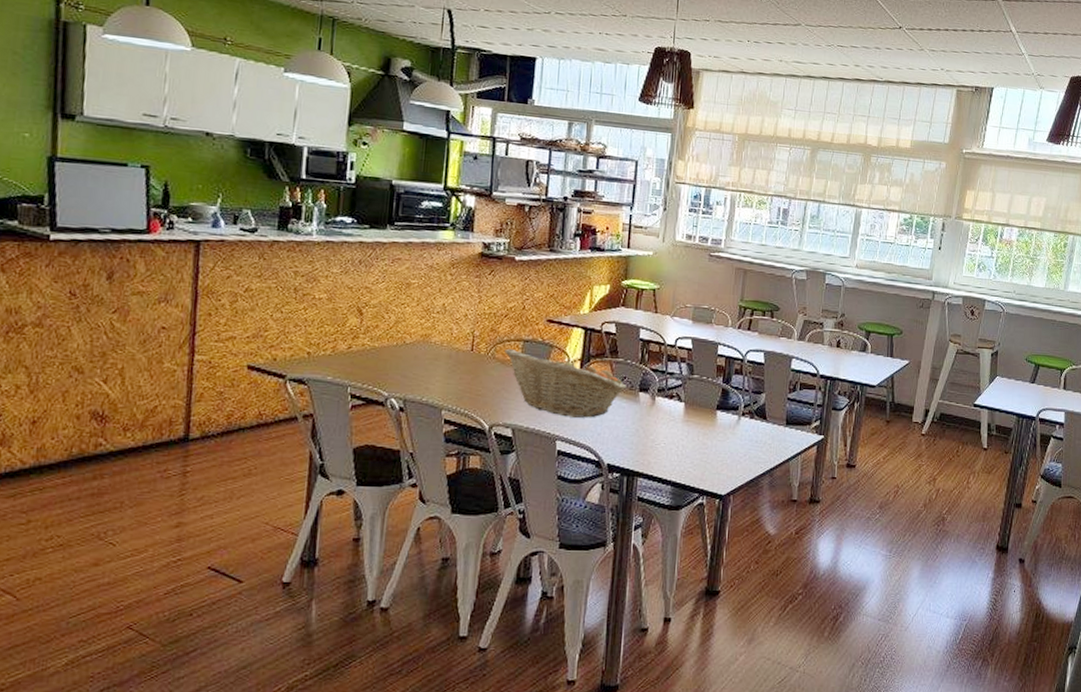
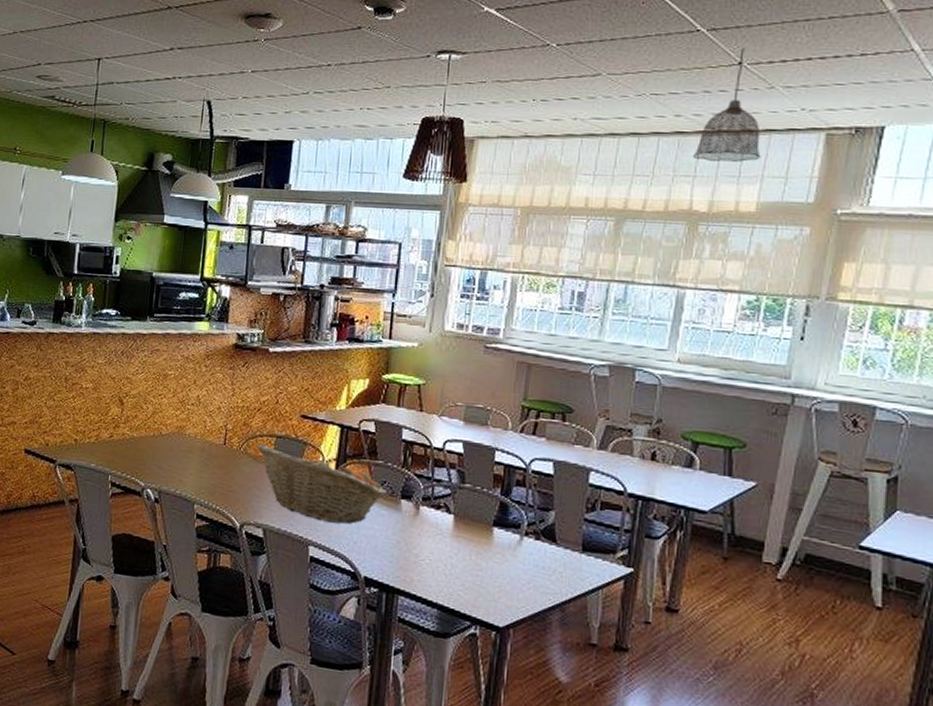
pendant lamp: none [867,15,914,108] -> present [692,48,761,162]

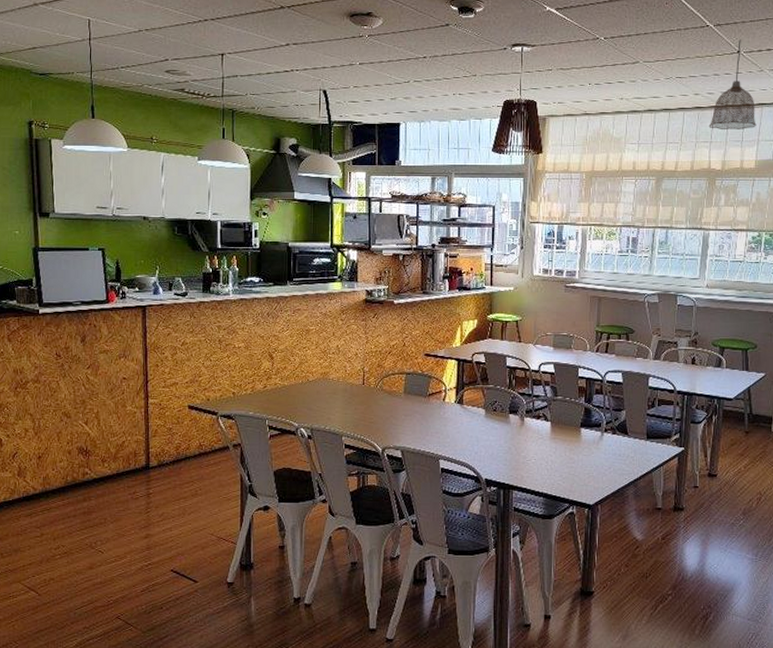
fruit basket: present [257,444,387,524] -> none [391,381,498,439]

